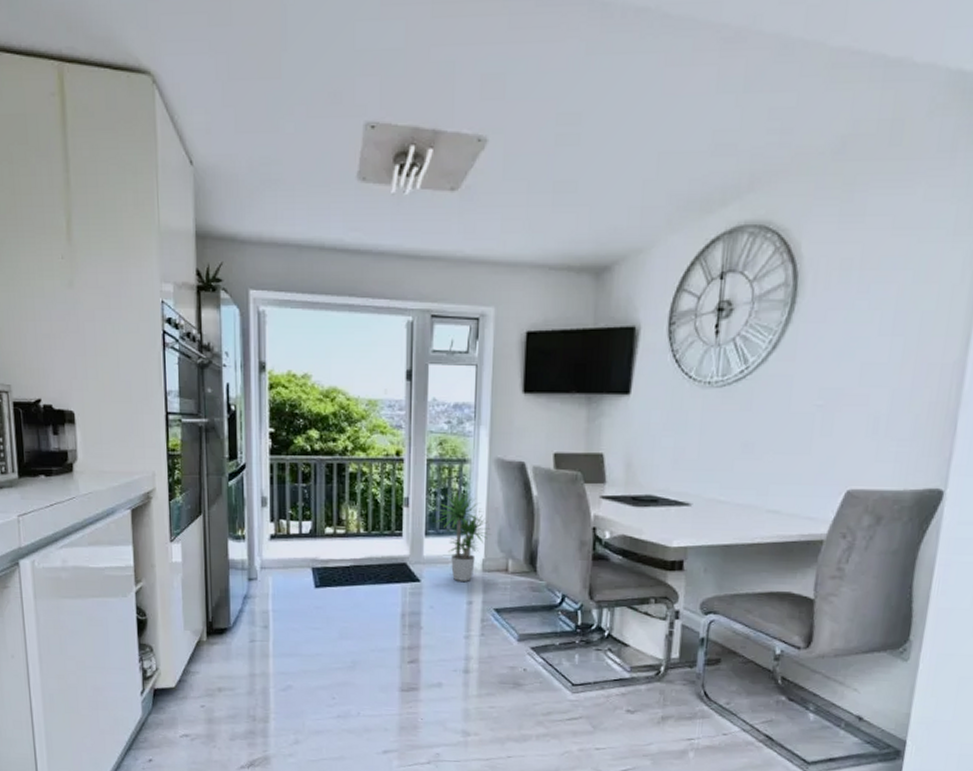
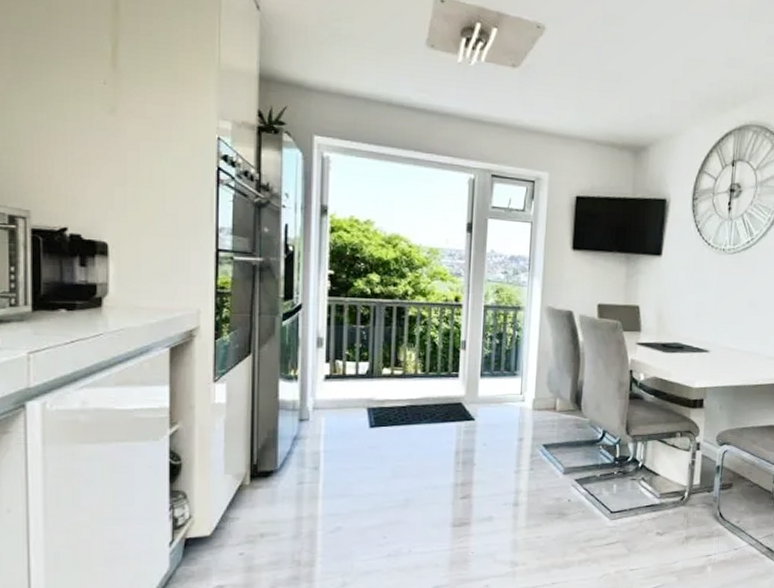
potted plant: present [437,490,491,581] -> none [492,335,541,420]

